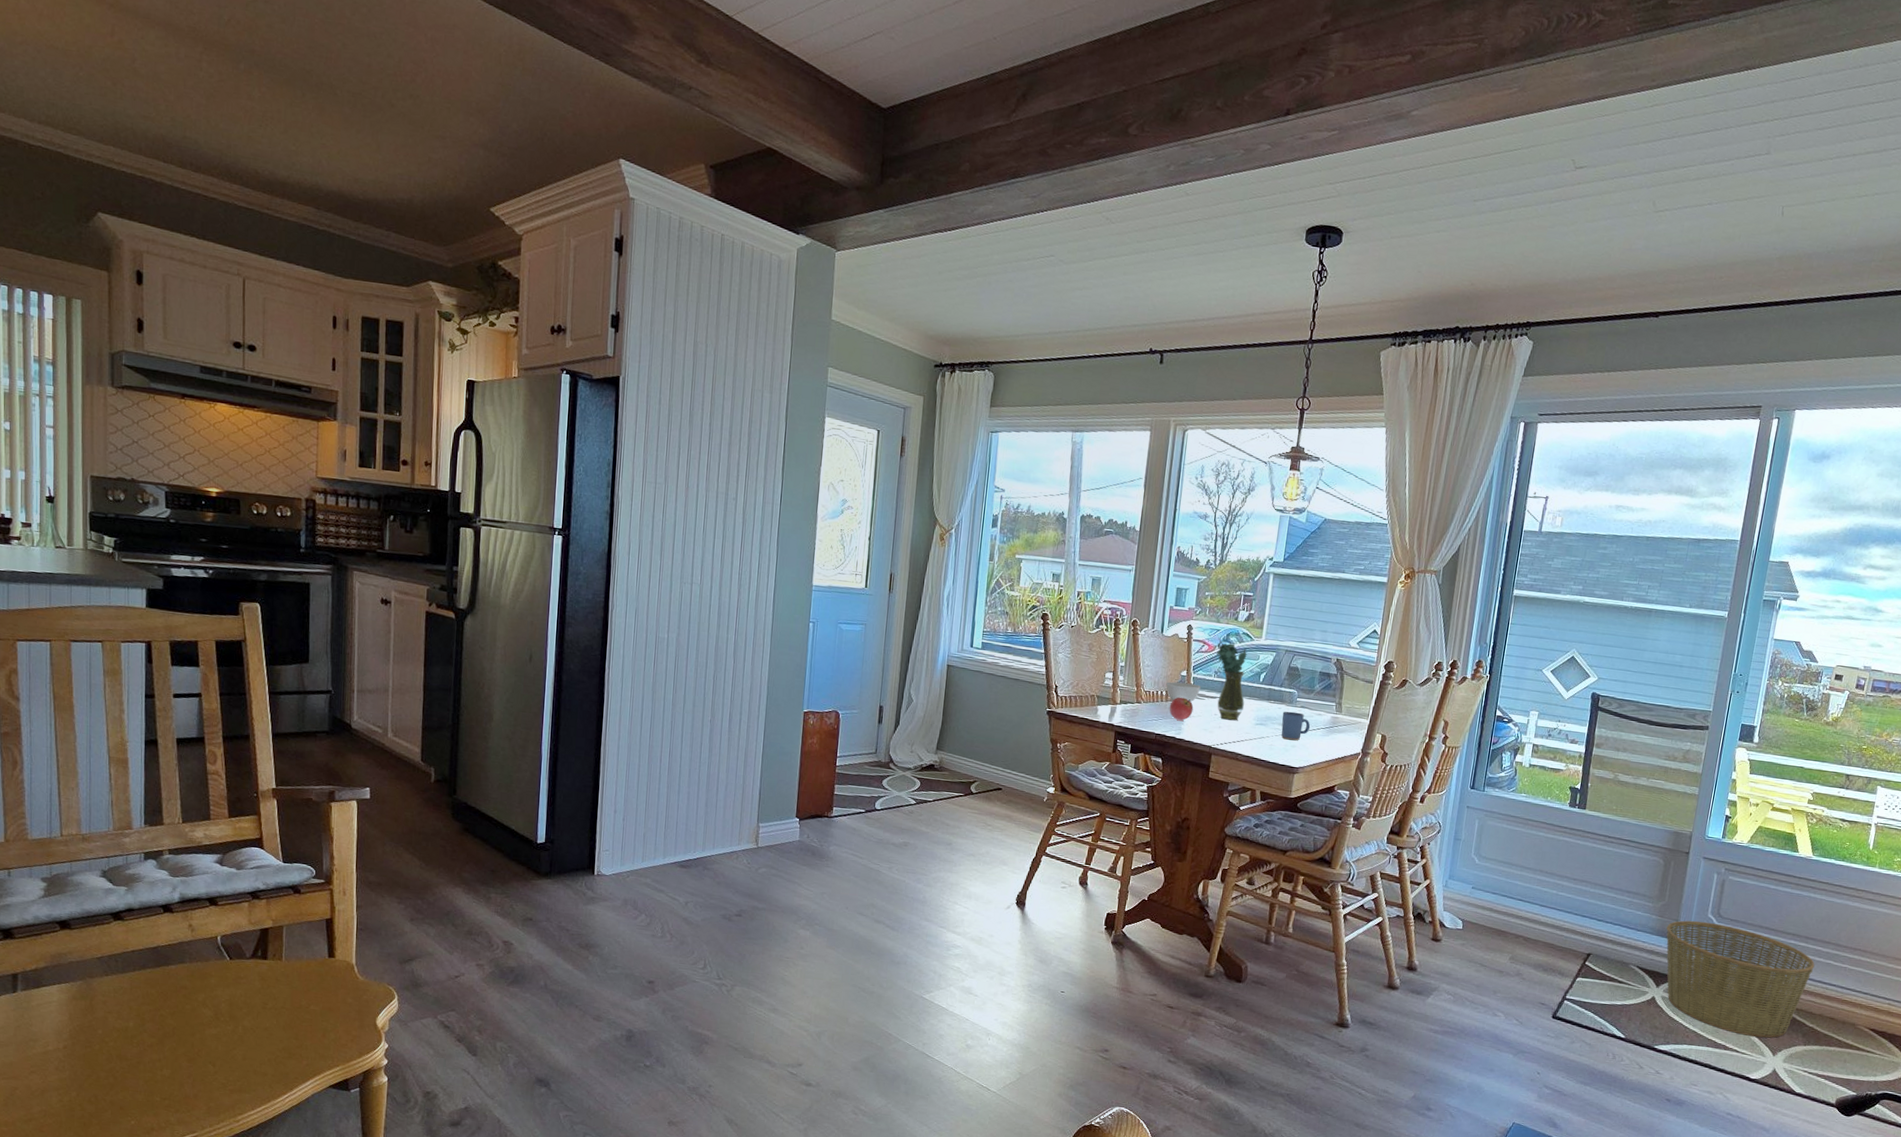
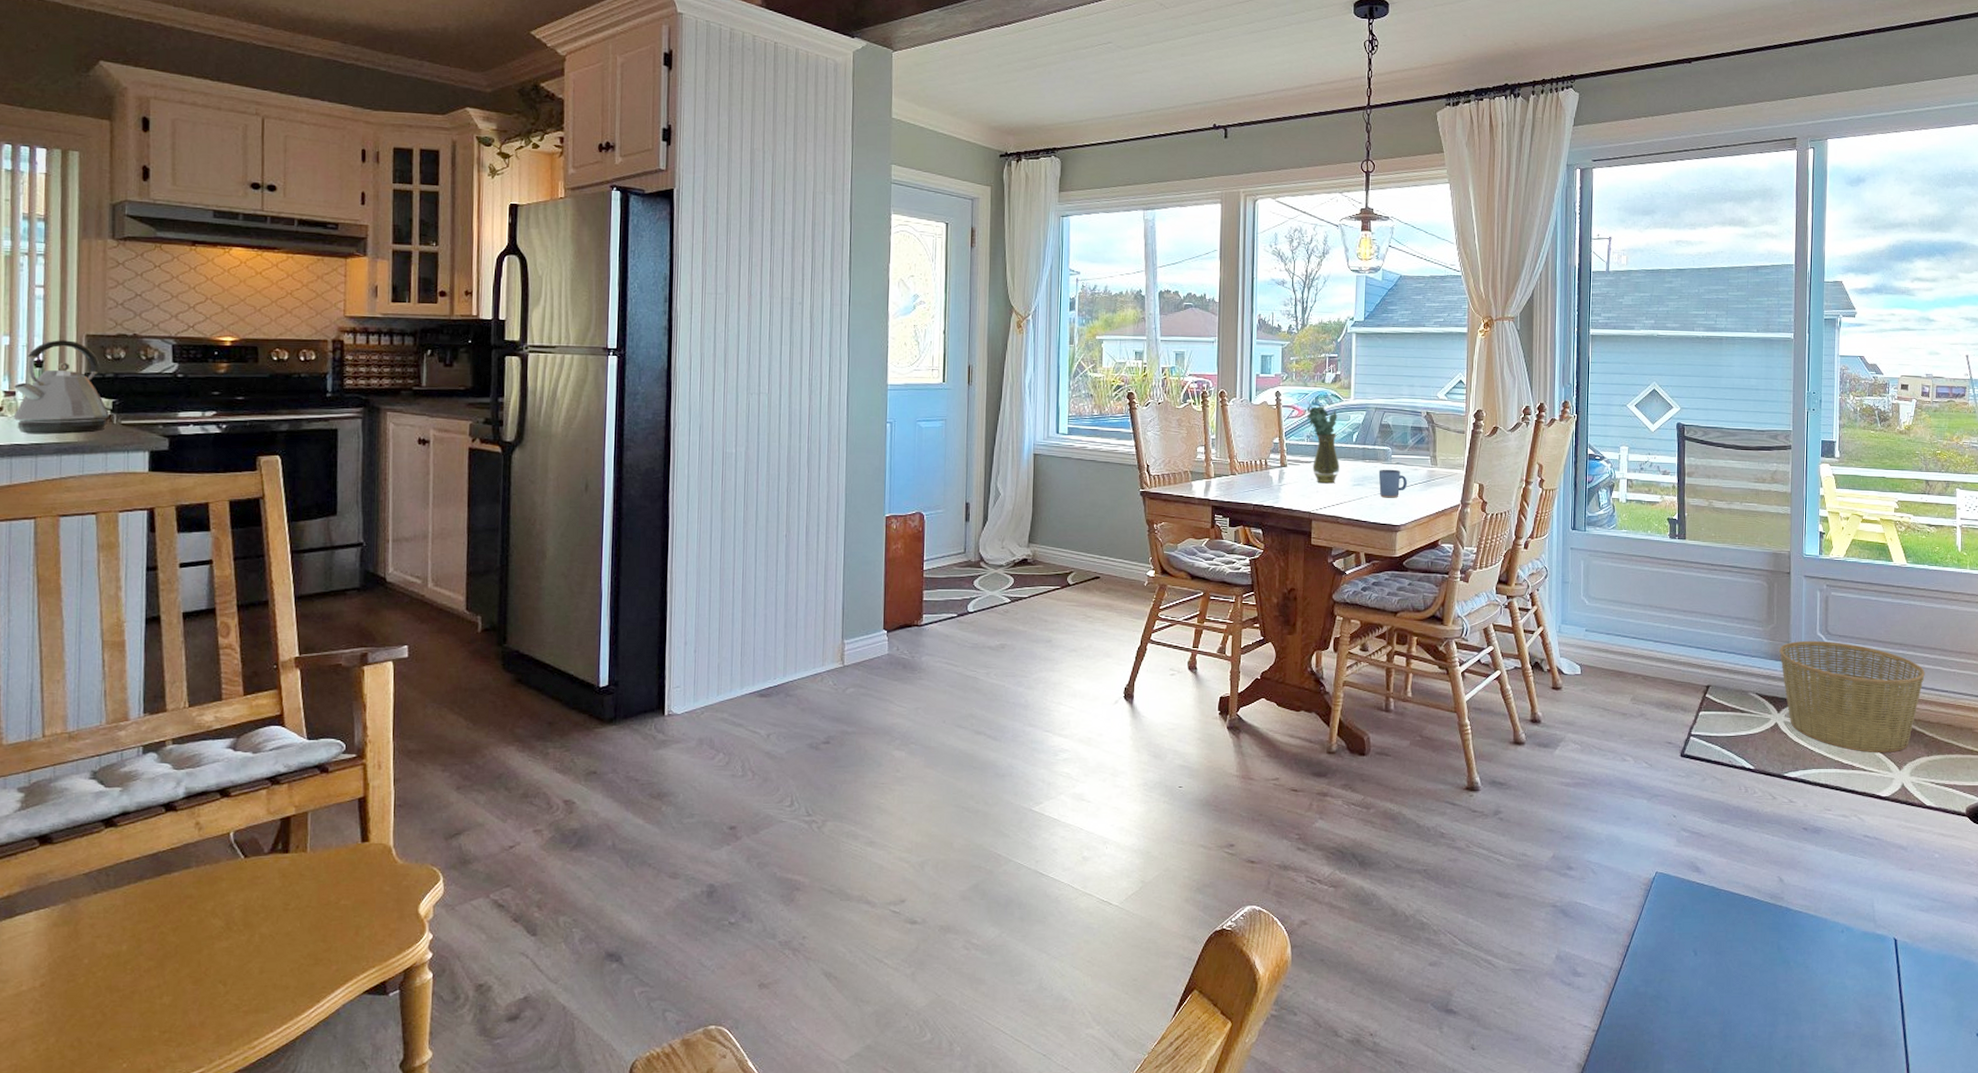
kettle: none [29,478,112,568] -> present [13,340,109,435]
soup bowl: present [1166,682,1201,702] -> none [1259,449,1295,469]
fruit: present [1169,697,1194,721] -> none [1264,465,1289,489]

